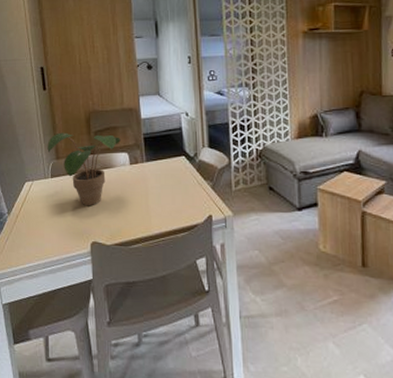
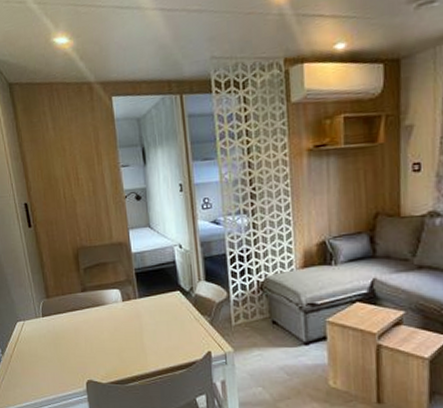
potted plant: present [47,132,121,206] -> none [36,270,112,345]

